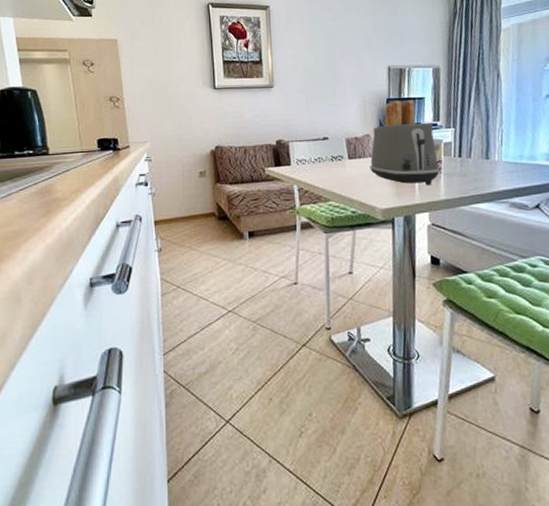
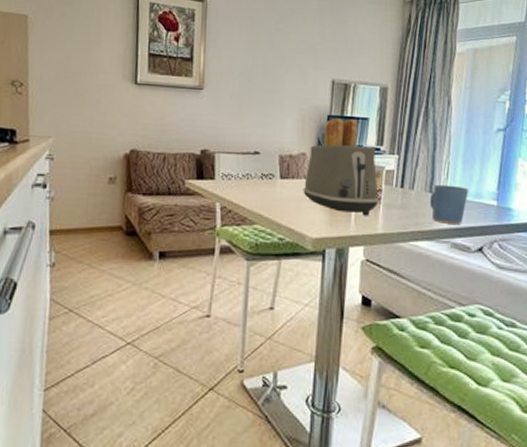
mug: none [486,150,523,186] -> present [429,184,469,224]

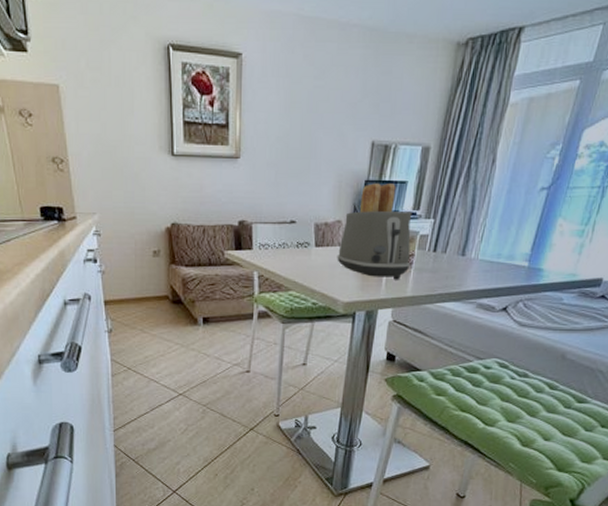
mug: present [429,184,469,224] -> none [460,247,502,286]

